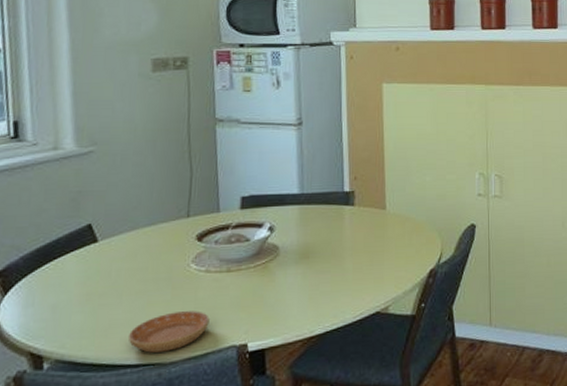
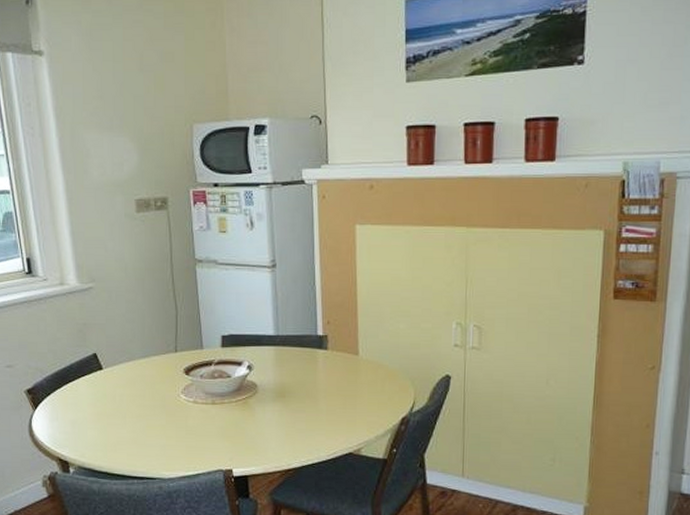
saucer: present [127,311,210,353] -> none [133,436,199,469]

